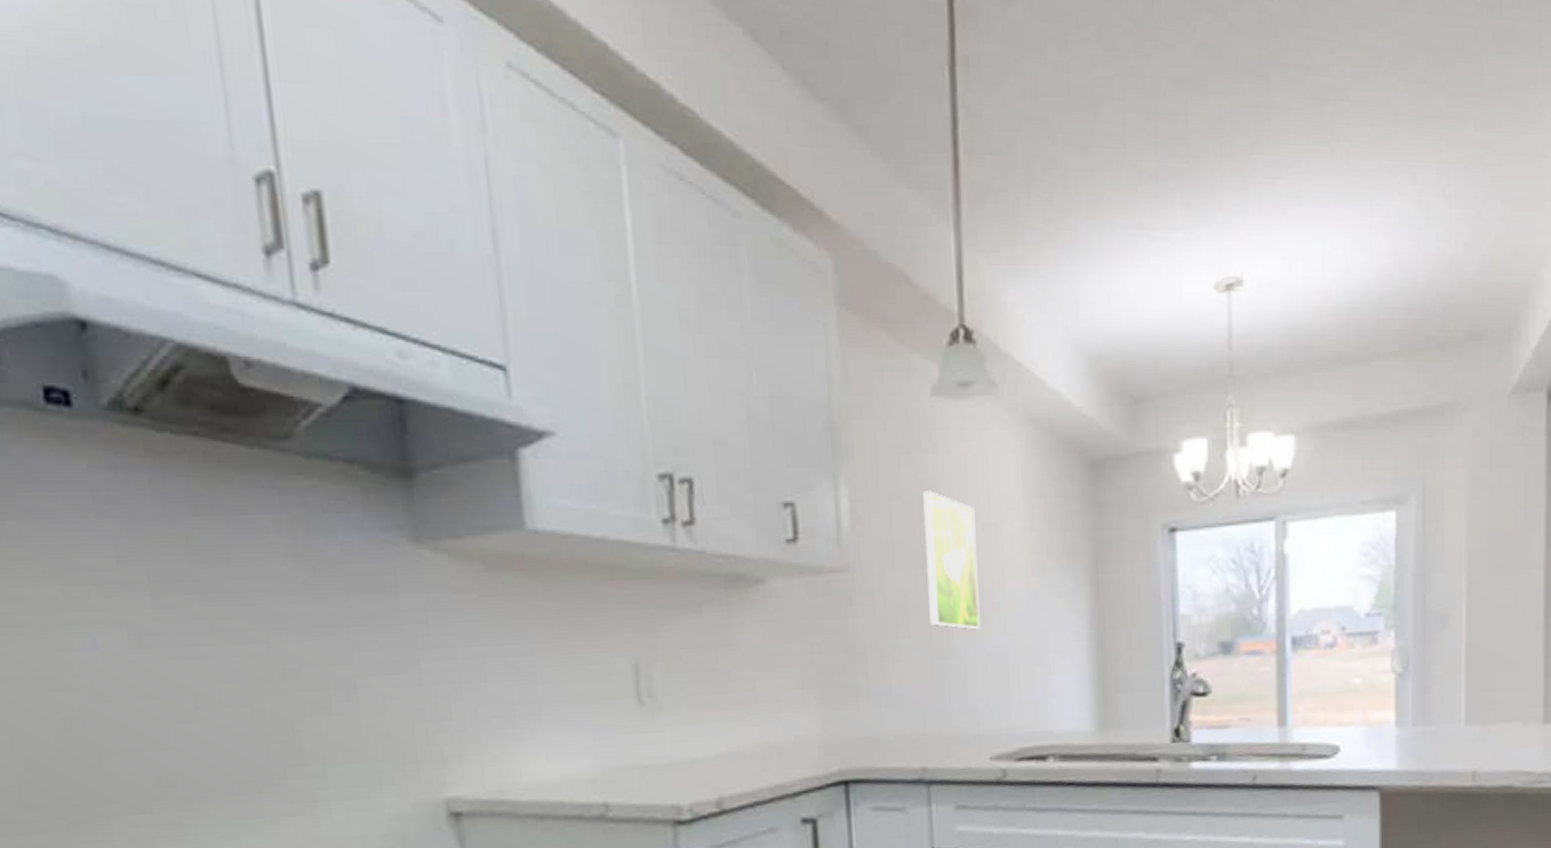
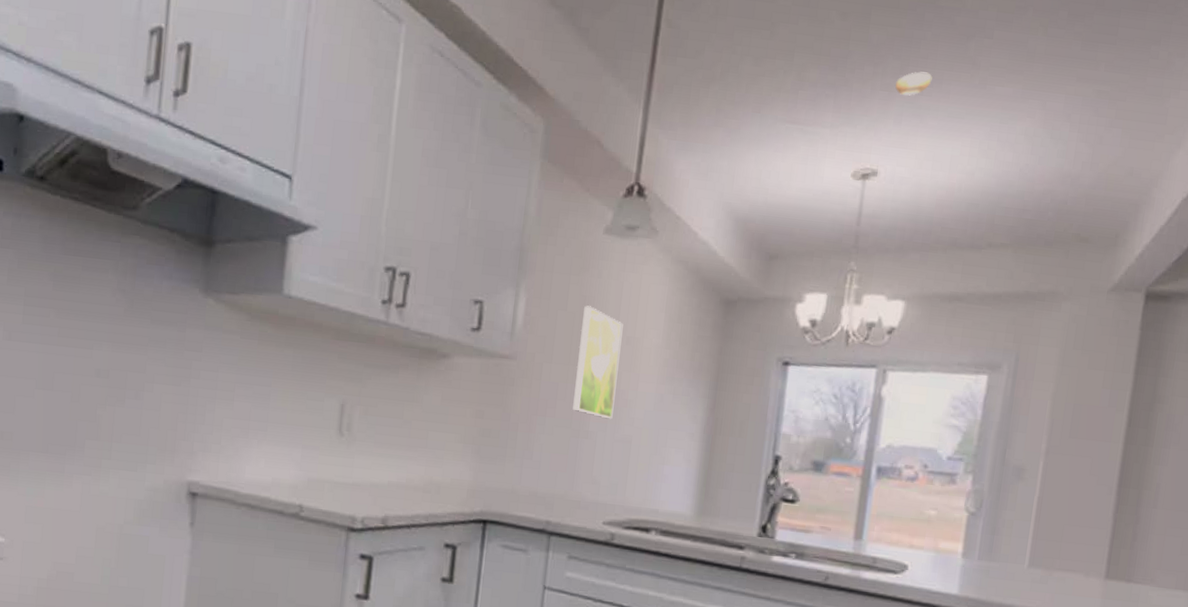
smoke detector: none [1248,149,1288,181] -> present [895,71,932,96]

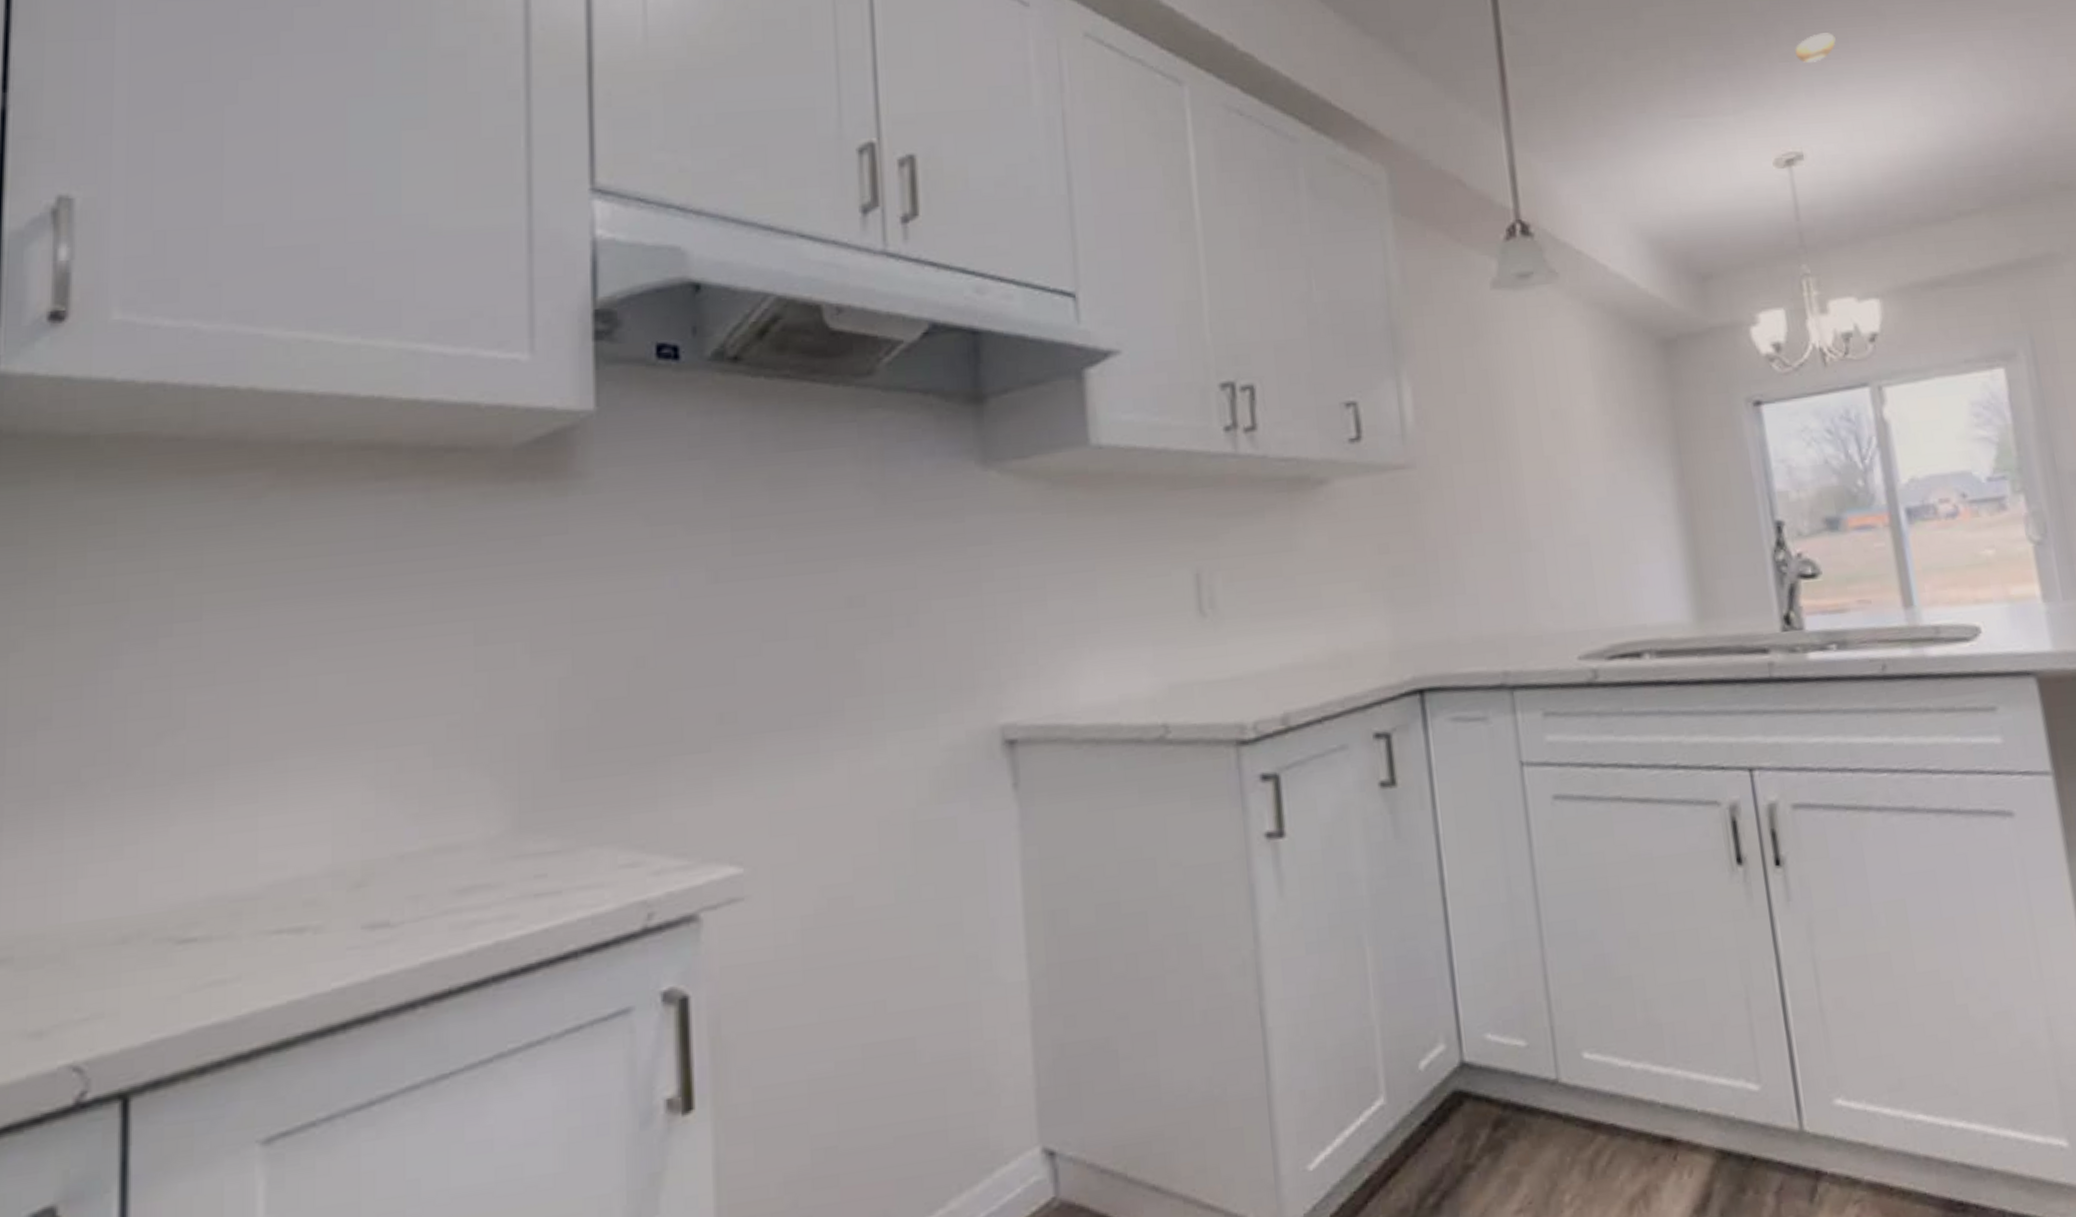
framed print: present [572,305,624,420] -> none [1488,381,1558,520]

